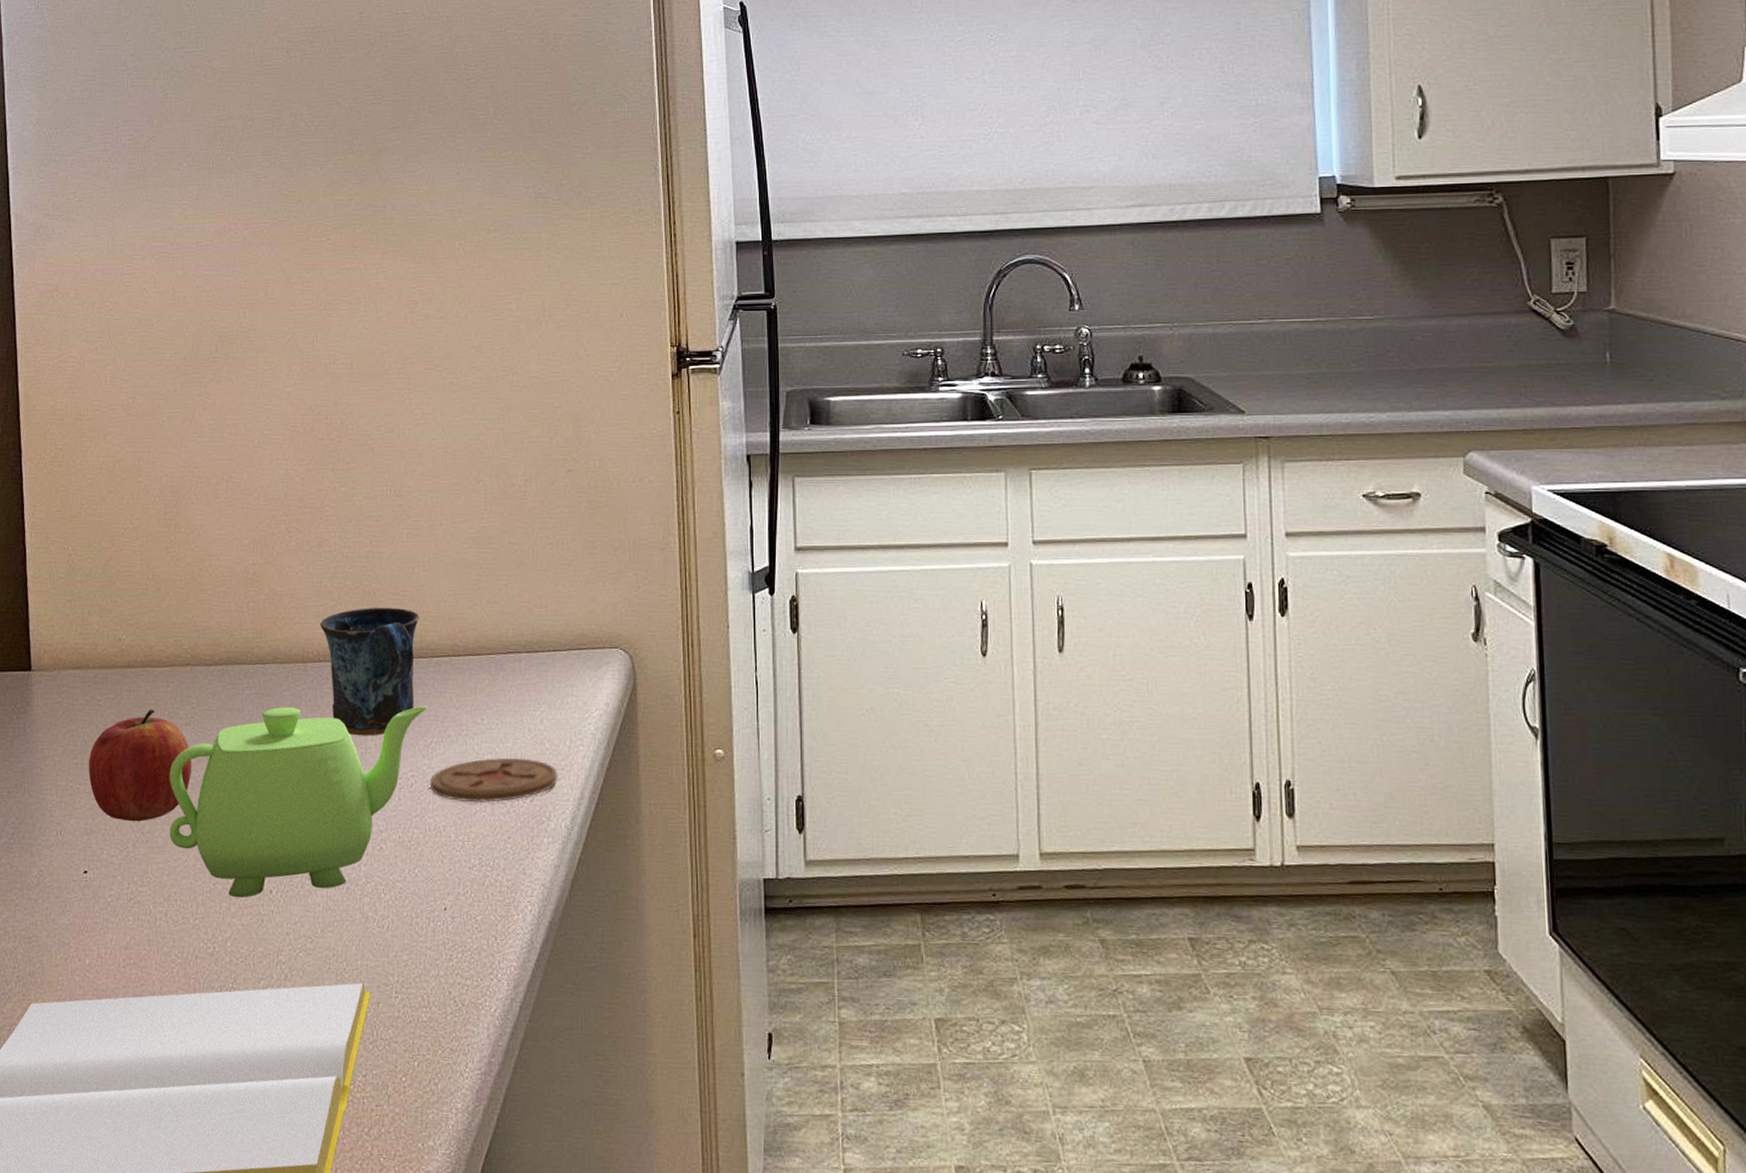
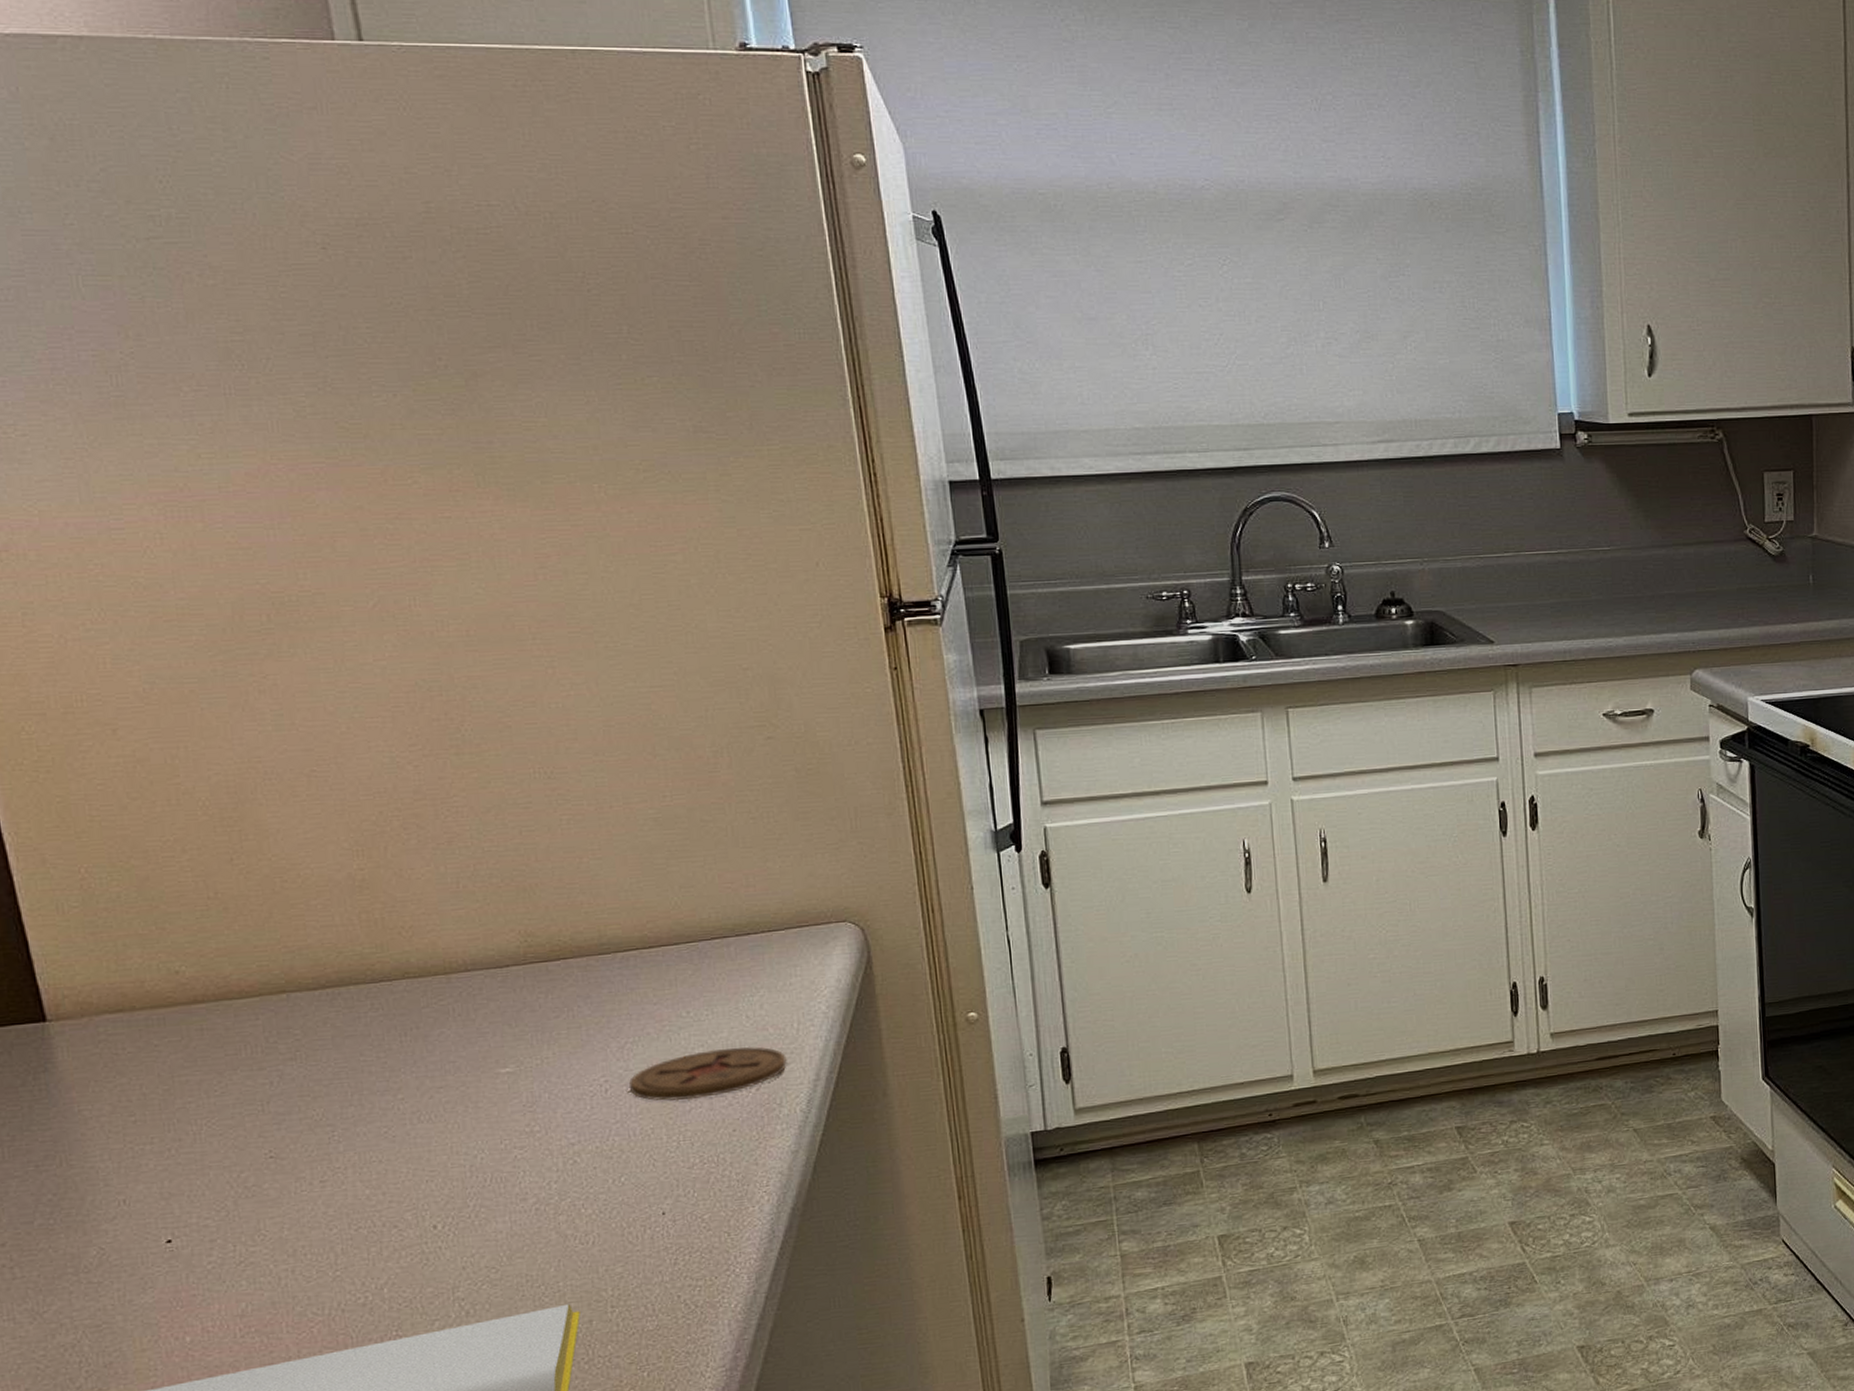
fruit: present [88,708,192,822] -> none [153,1047,306,1178]
teapot: present [169,705,427,898] -> none [273,1004,616,1240]
mug: present [320,607,419,736] -> none [463,902,599,1047]

